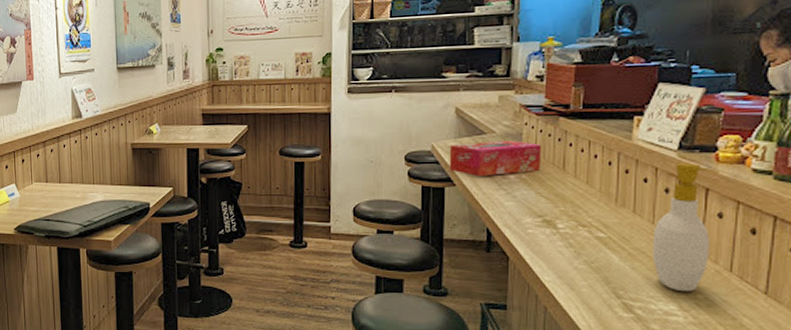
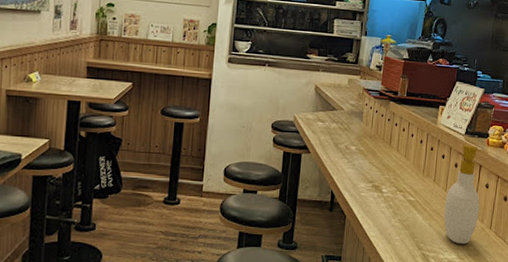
tissue box: present [449,140,542,177] -> none [306,117,376,147]

